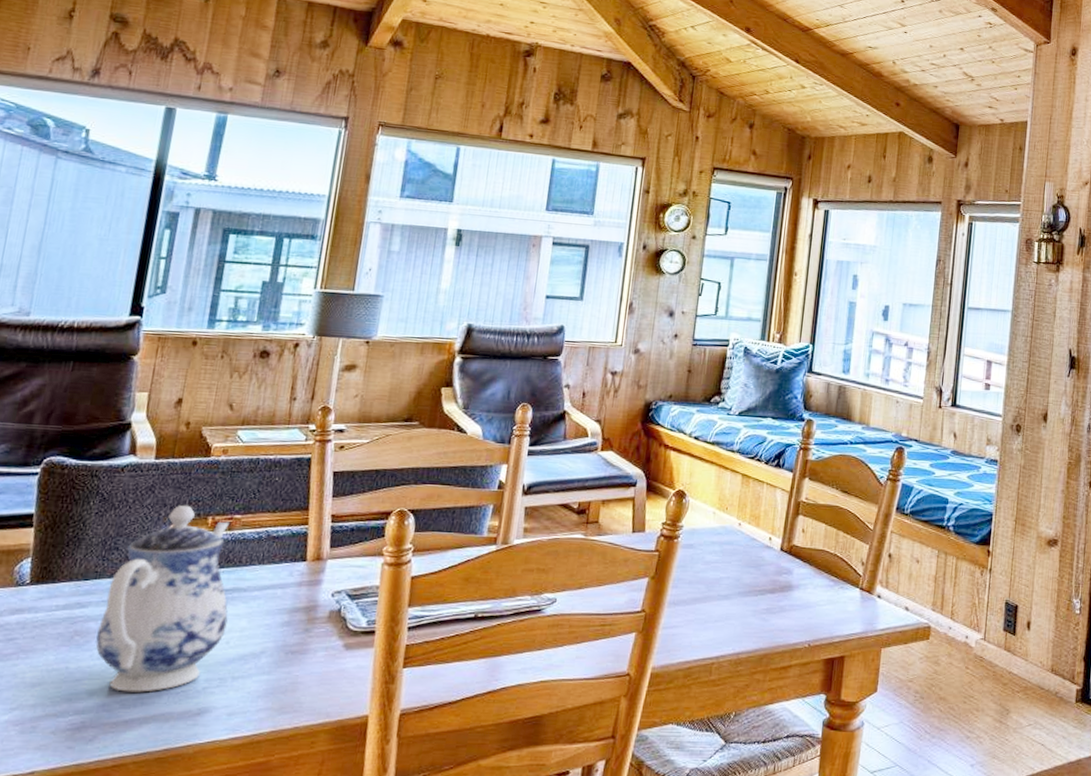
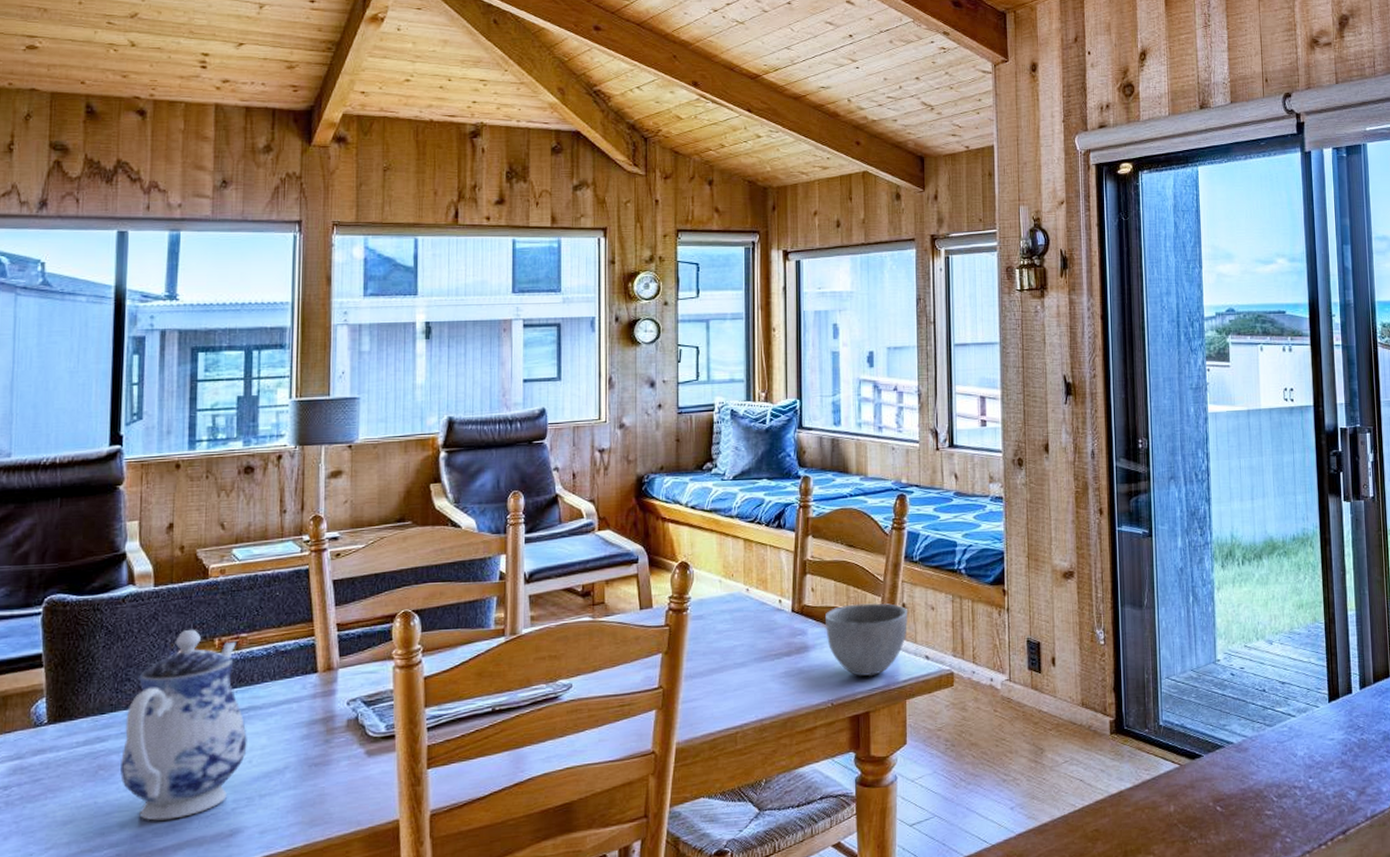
bowl: none [811,549,894,622] -> present [824,603,908,677]

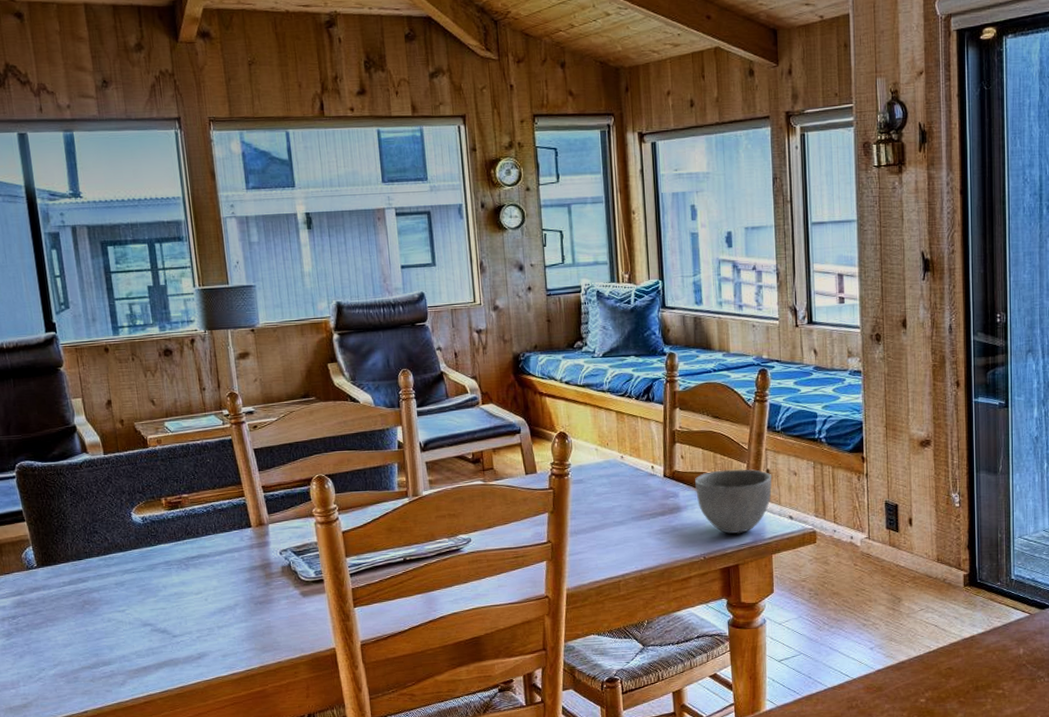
teapot: present [120,629,247,821] -> none [99,490,202,645]

